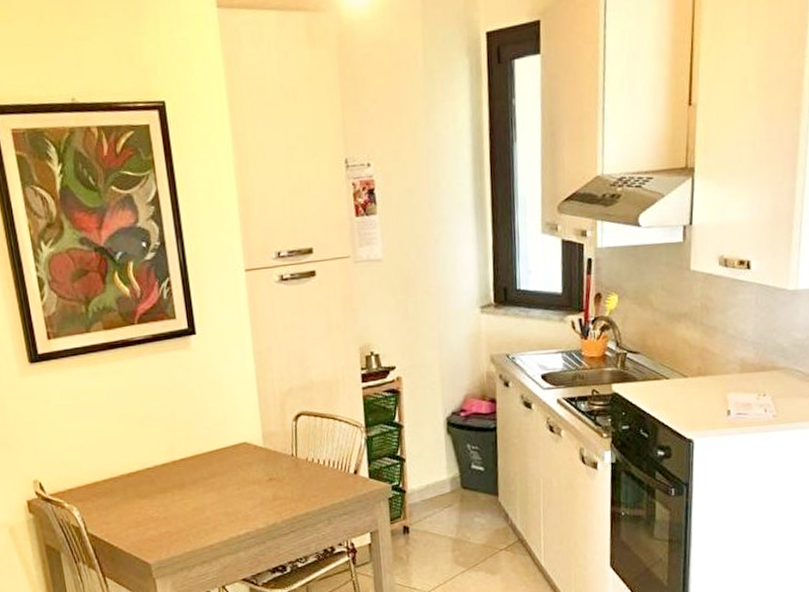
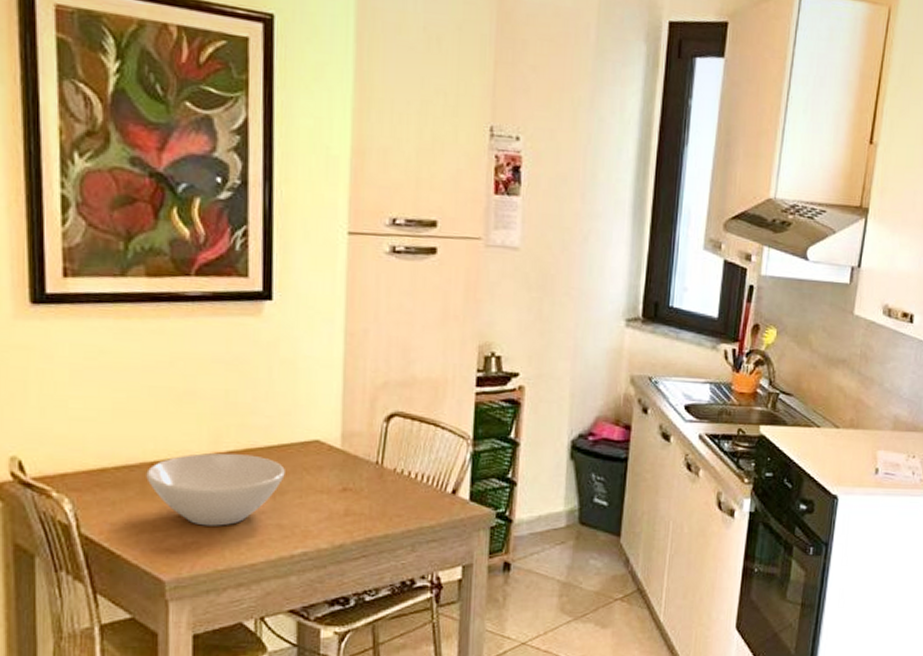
bowl: none [126,460,225,519] -> present [146,453,285,526]

